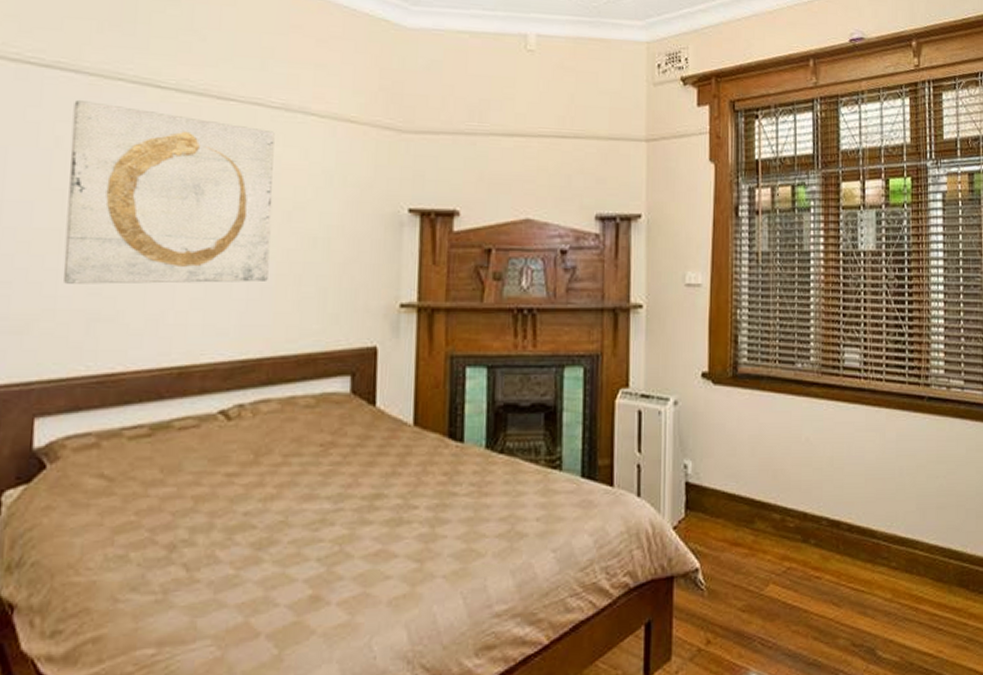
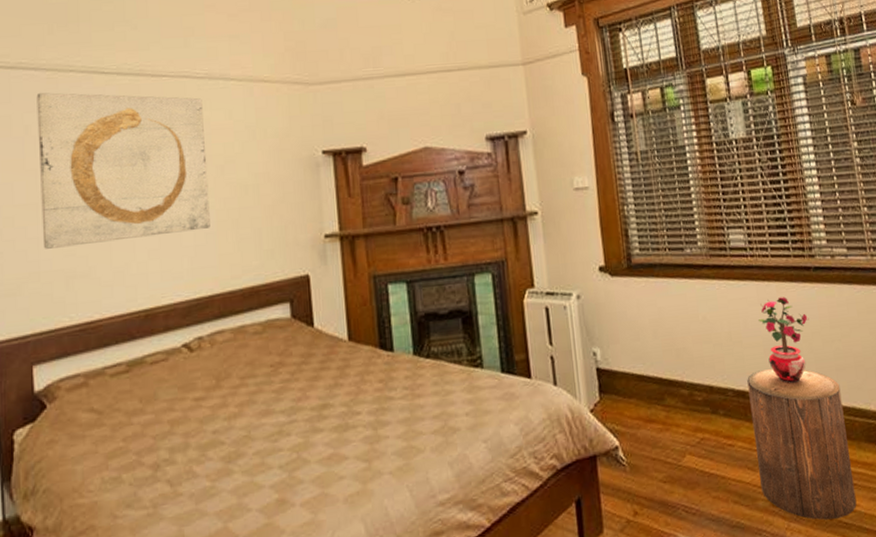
stool: none [843,499,940,665] -> present [747,368,857,520]
potted plant: none [864,425,916,518] -> present [759,297,809,384]

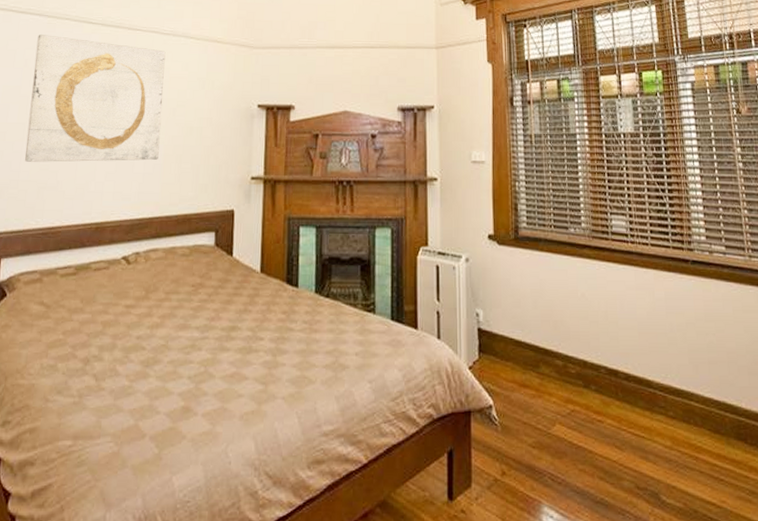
stool: present [747,368,857,520] -> none [620,351,723,512]
potted plant: present [759,297,809,384] -> none [635,285,685,370]

